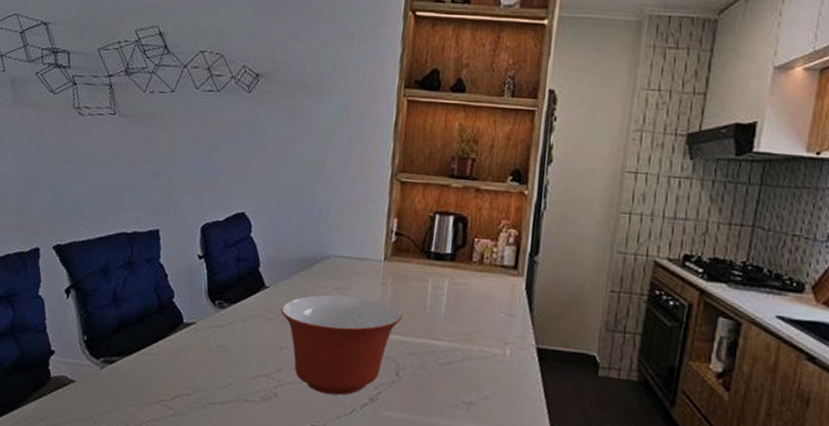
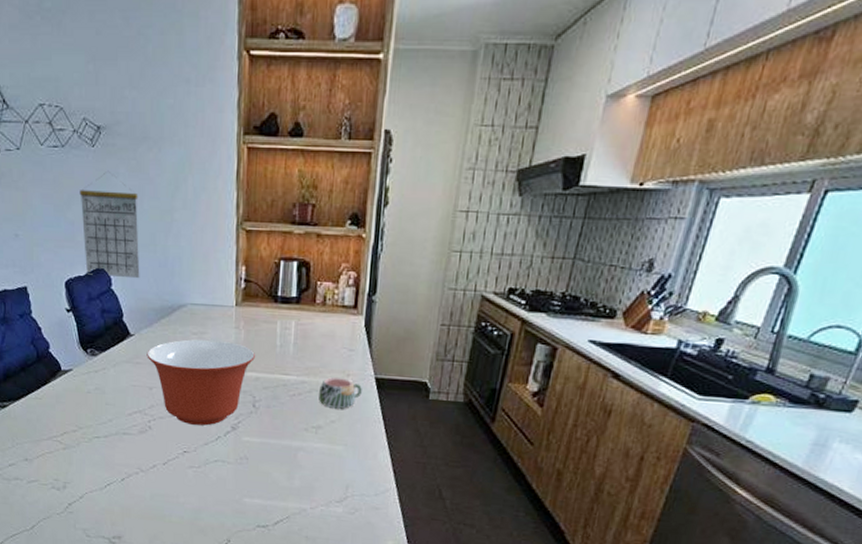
calendar: none [225,116,291,227] -> present [79,170,140,279]
mug: none [471,345,522,383] -> present [319,377,362,409]

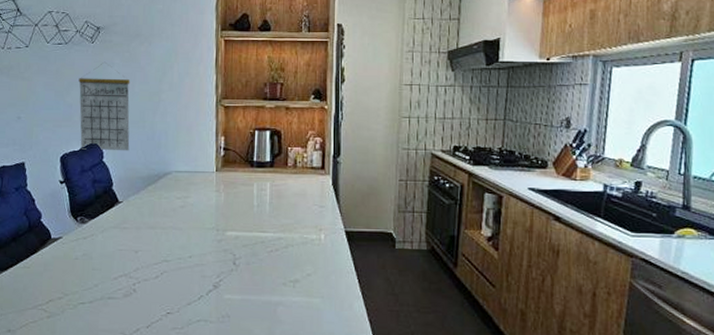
mixing bowl: present [147,339,255,426] -> none [133,203,234,286]
mug: present [319,377,362,409] -> none [295,233,334,262]

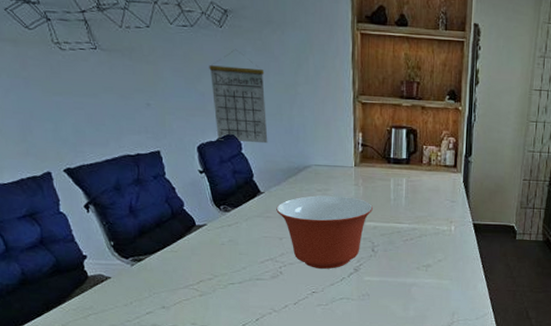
mixing bowl: none [133,203,234,286] -> present [276,195,373,269]

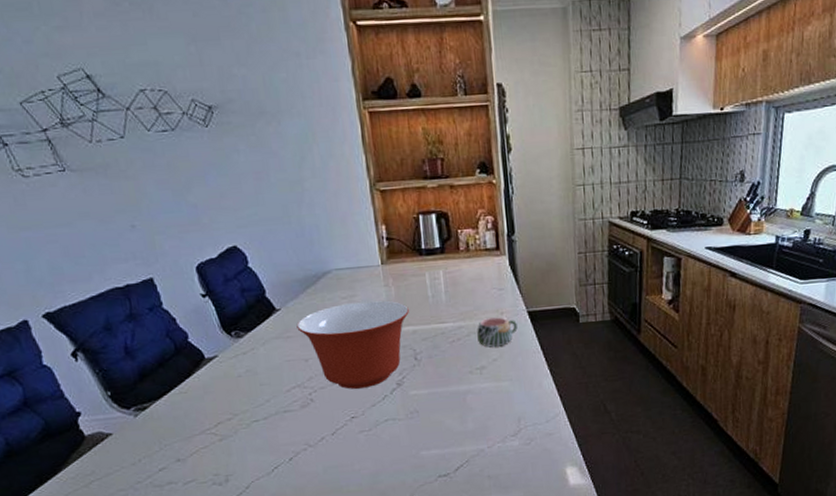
calendar: present [209,49,268,144] -> none [198,149,278,256]
mug: none [428,224,463,250] -> present [477,317,518,348]

